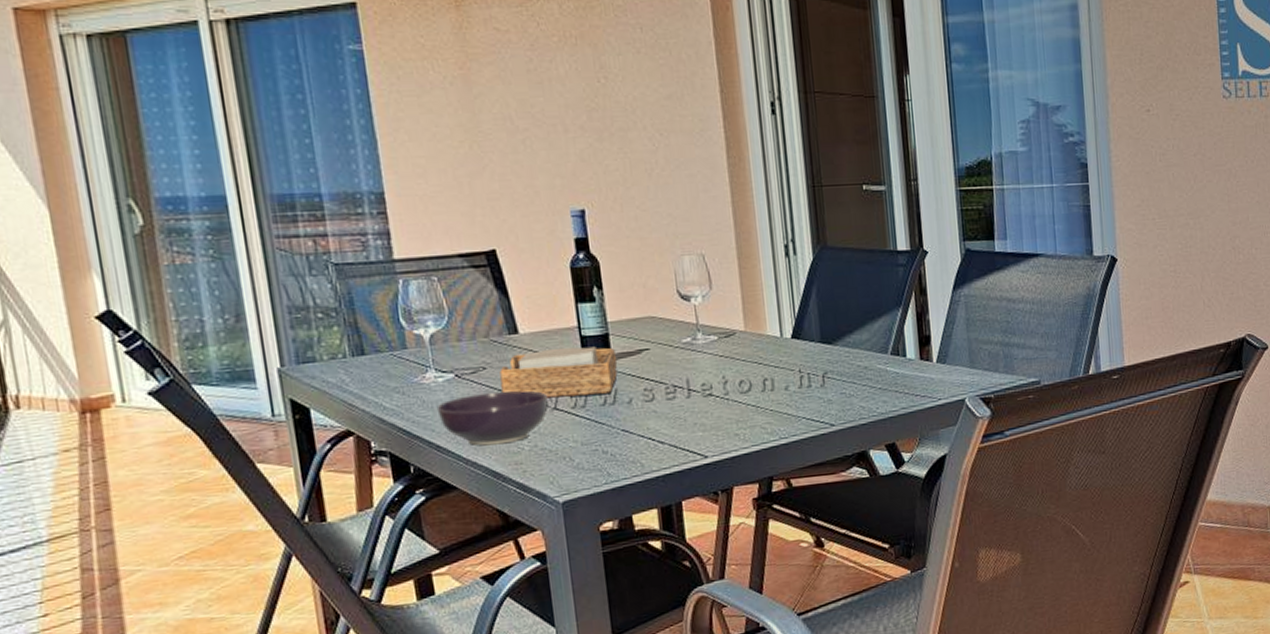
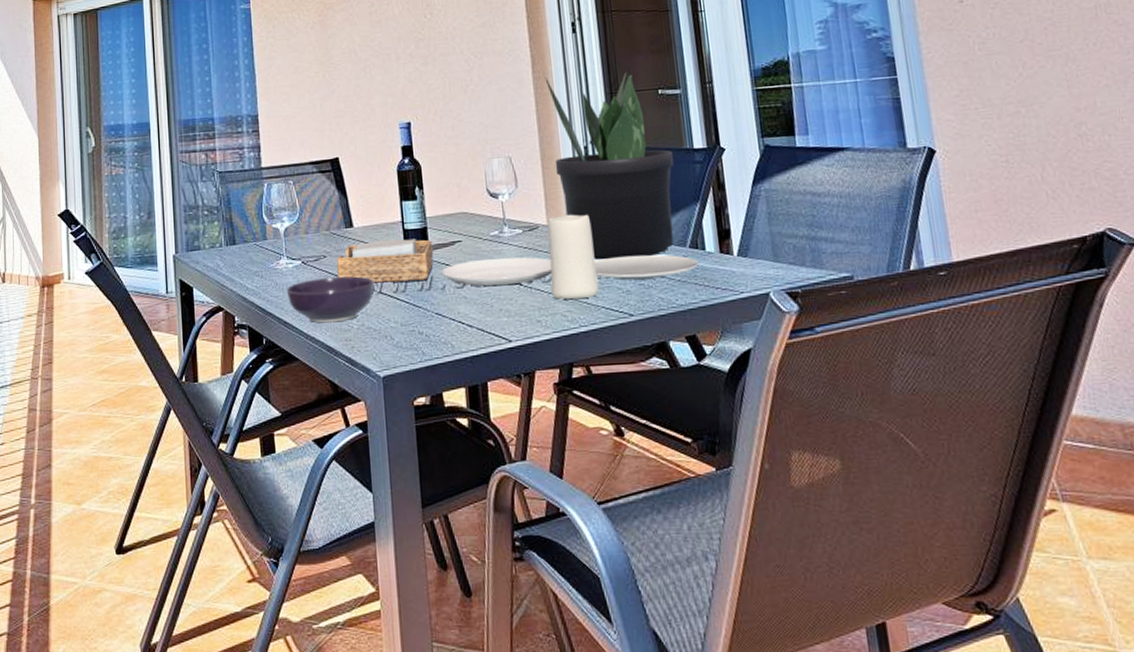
plate: none [627,366,751,399] -> present [441,257,553,286]
planter: none [741,163,877,369] -> present [545,72,674,260]
candle: none [744,319,801,412] -> present [547,214,600,300]
plate: none [794,362,900,389] -> present [594,254,699,280]

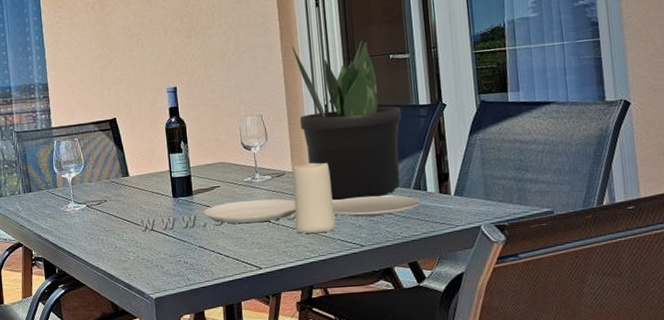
bowl: present [286,276,374,323] -> none [74,217,147,256]
napkin holder: present [337,238,434,283] -> none [115,185,197,222]

